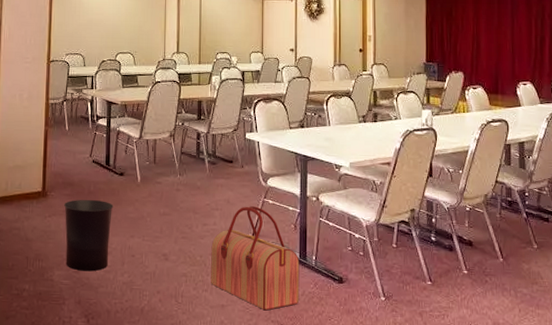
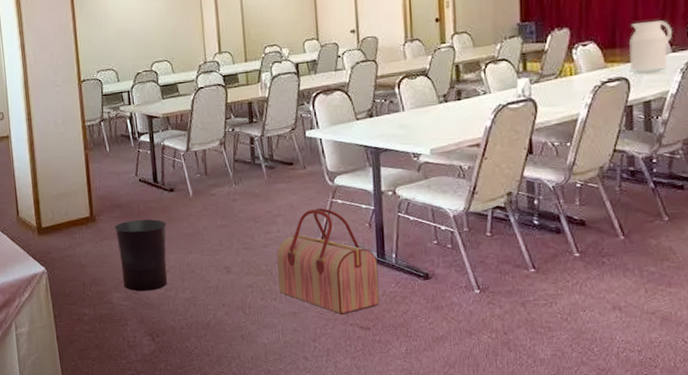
water jug: none [508,76,541,122] -> present [628,20,673,78]

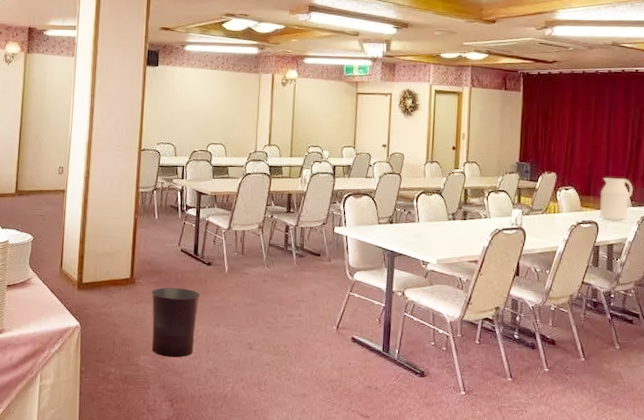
handbag: present [276,208,380,315] -> none [294,299,383,401]

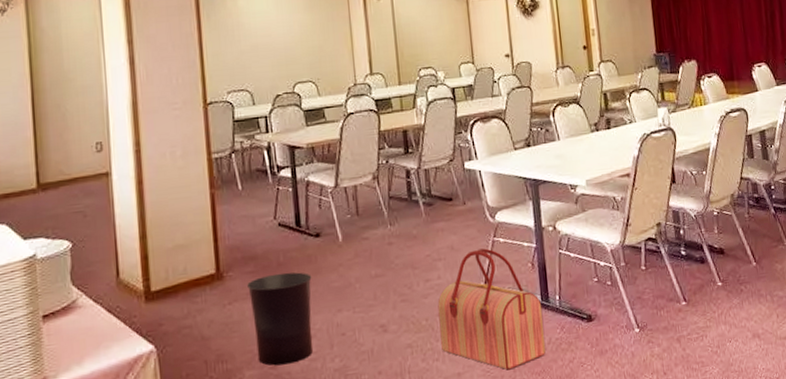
handbag: none [294,299,383,401] -> present [437,248,546,370]
water jug: present [599,178,634,224] -> none [743,56,776,108]

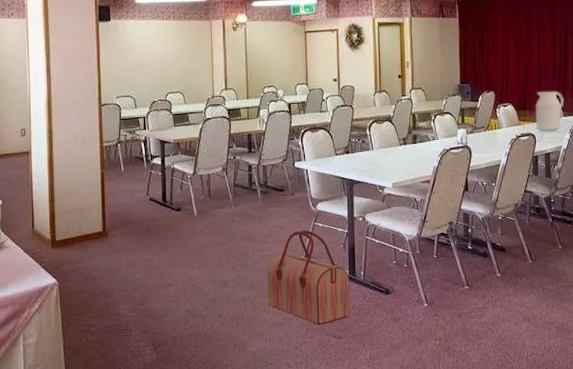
waste bin: present [247,272,313,365] -> none [125,235,173,303]
water jug: none [743,56,776,108] -> present [535,91,565,134]

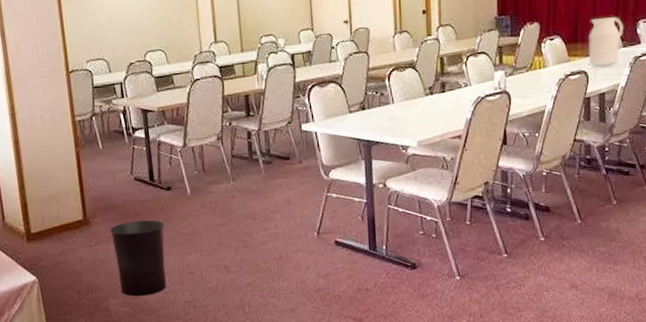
waste bin: none [125,235,173,303] -> present [110,220,166,296]
handbag: present [267,230,350,325] -> none [274,202,372,308]

